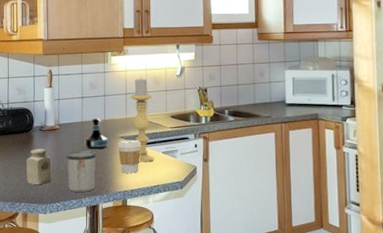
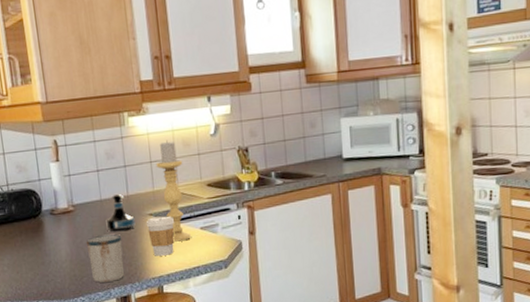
salt shaker: present [26,148,51,184] -> none [38,235,71,279]

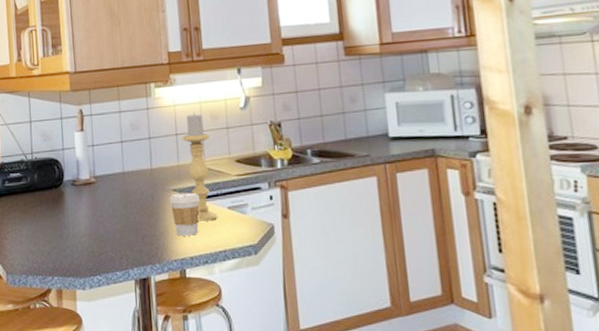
mug: present [86,234,124,283] -> none [106,210,144,261]
tequila bottle: present [105,194,136,232] -> none [127,167,158,207]

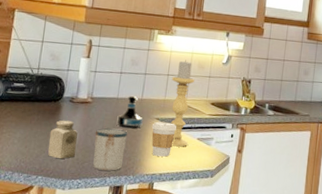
salt shaker: none [57,207,89,253] -> present [48,120,78,159]
mug: none [106,210,144,261] -> present [93,128,128,171]
tequila bottle: none [127,167,158,207] -> present [116,96,143,129]

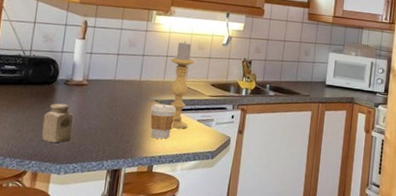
mug: present [93,128,128,171] -> none [90,111,126,154]
tequila bottle: present [116,96,143,129] -> none [114,78,142,111]

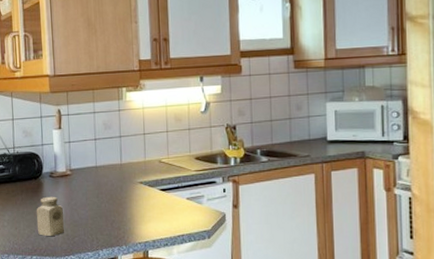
coffee cup: present [150,103,176,139] -> none [136,185,163,222]
candle holder: present [170,41,195,129] -> none [149,114,177,210]

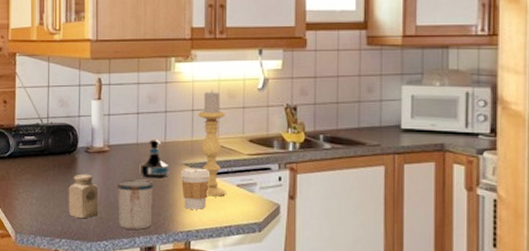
mug: none [79,199,113,243] -> present [117,180,154,230]
tequila bottle: none [99,162,126,197] -> present [140,140,169,179]
coffee cup: none [136,185,163,222] -> present [180,167,210,210]
candle holder: none [149,114,177,210] -> present [197,89,226,197]

